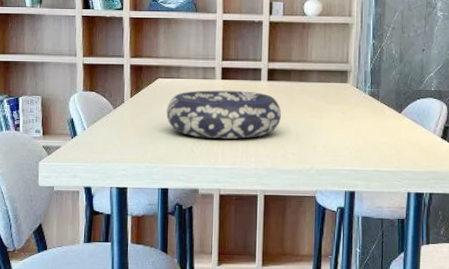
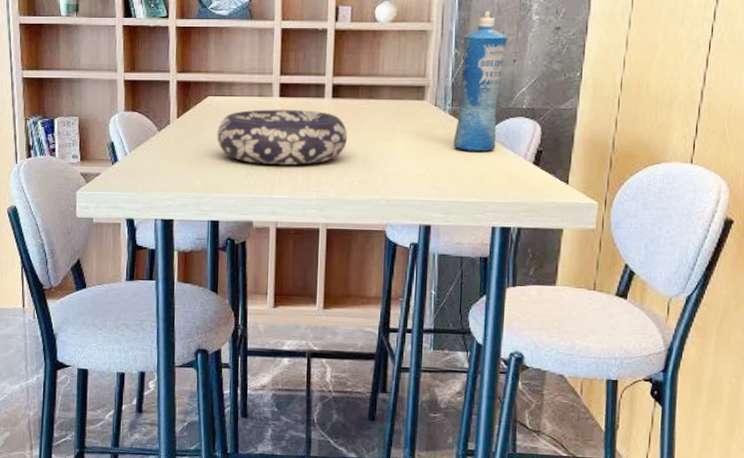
squeeze bottle: none [373,7,417,128] -> present [453,10,508,152]

